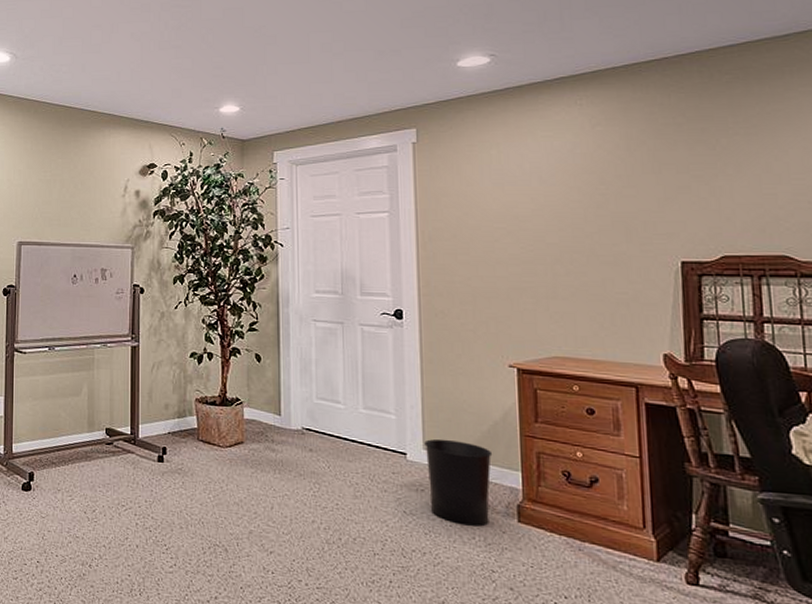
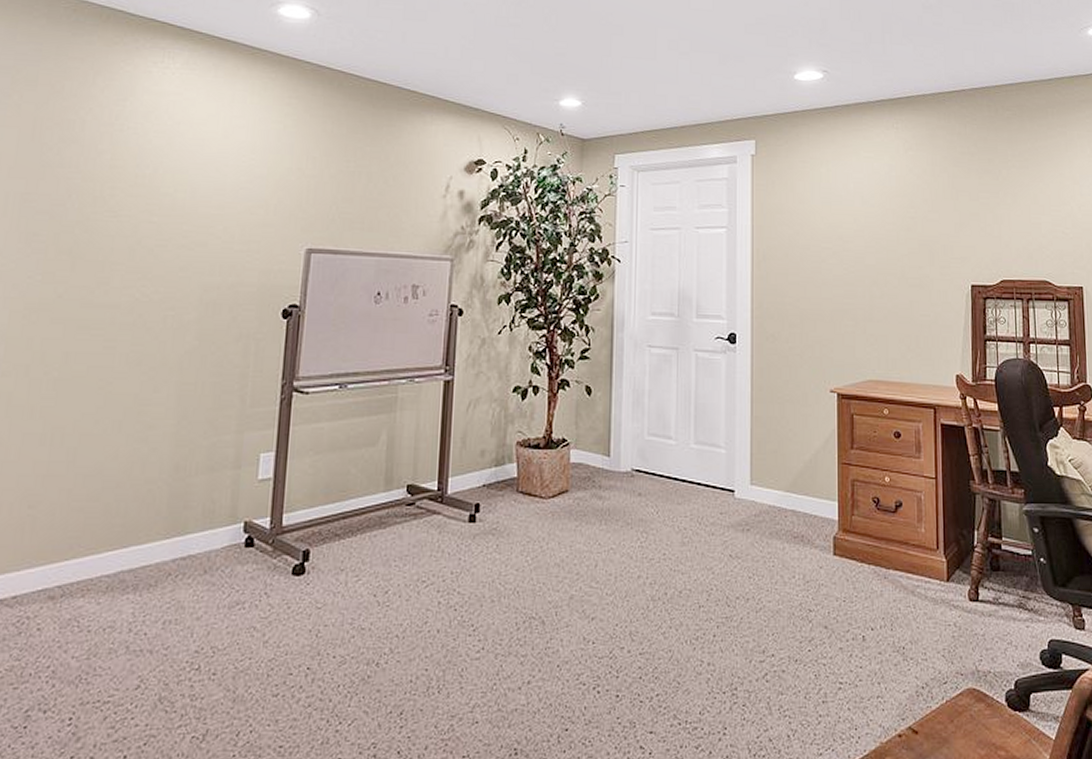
waste bin: present [424,439,493,526] -> none [752,472,814,564]

